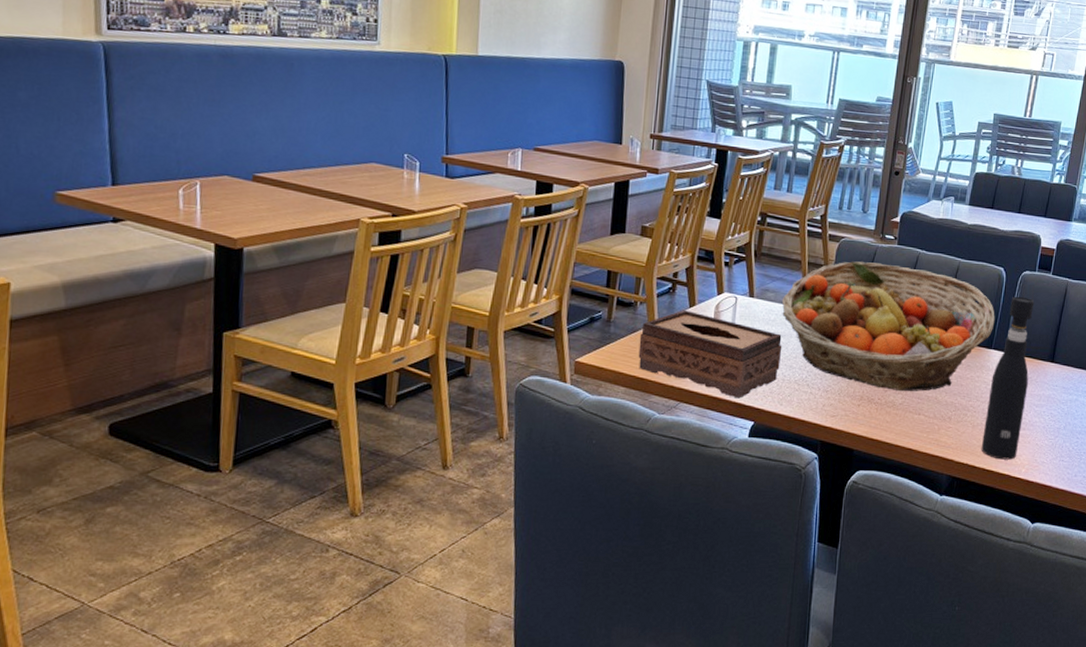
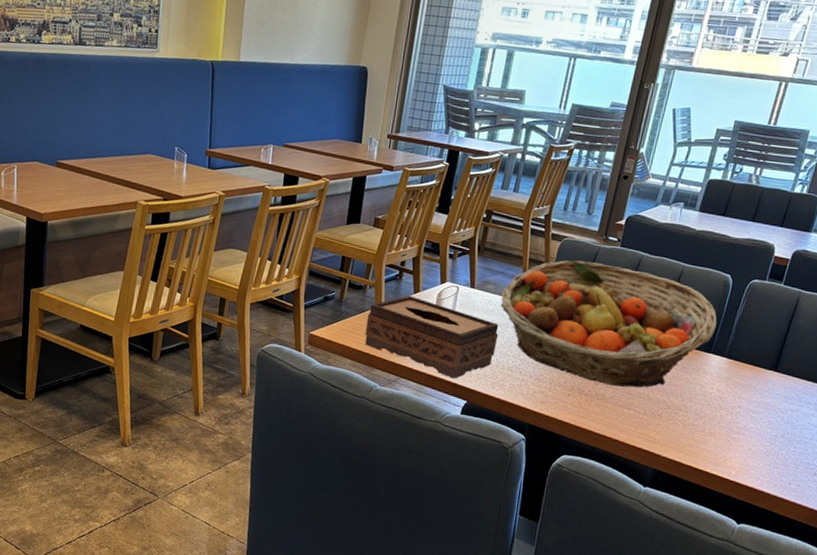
pepper grinder: present [981,296,1035,460] -> none [690,303,762,461]

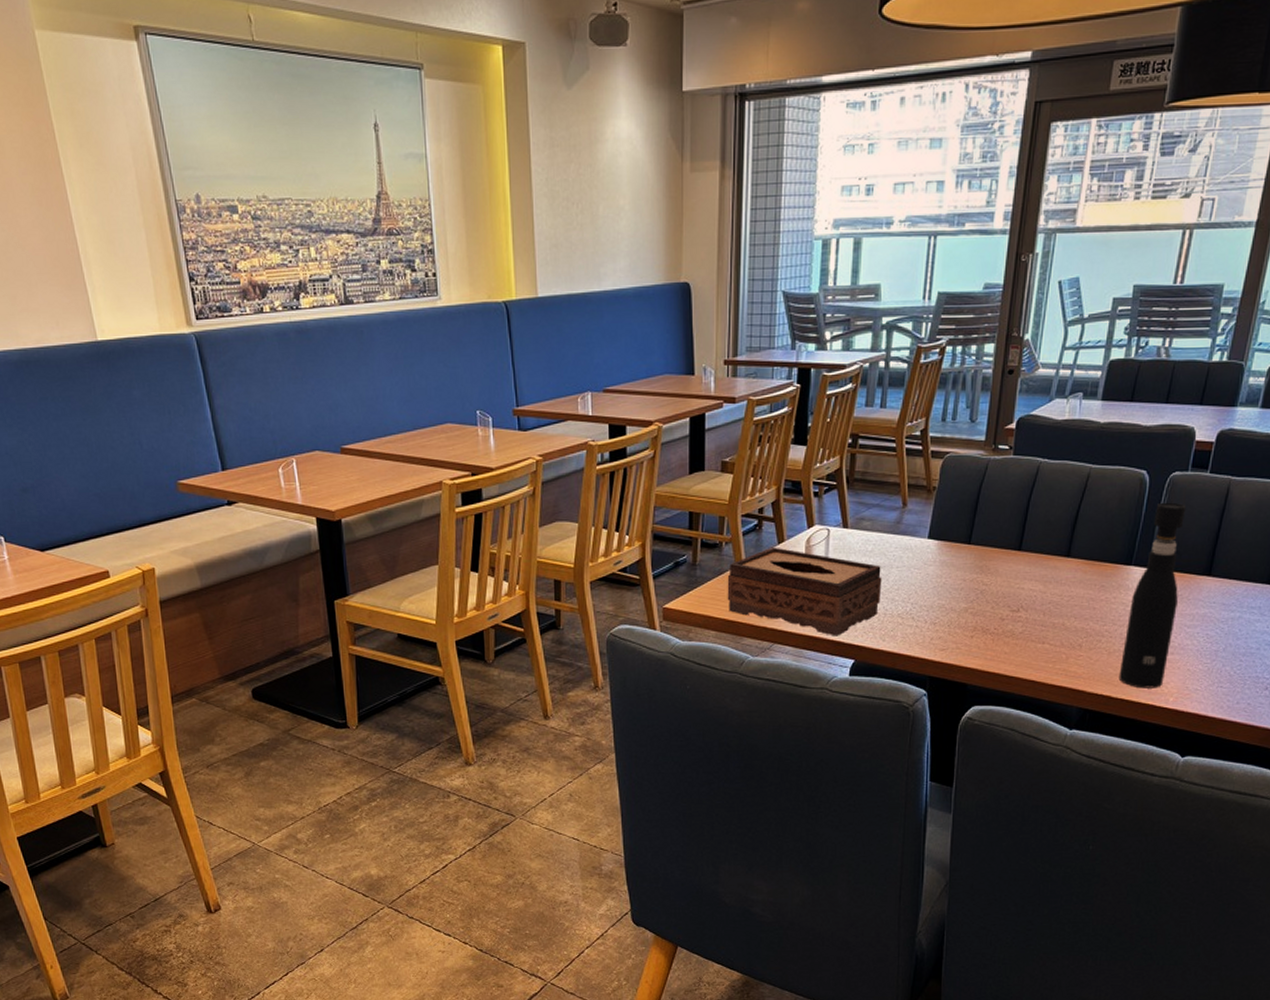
fruit basket: present [500,260,717,388] -> none [879,478,1136,618]
pepper grinder: none [690,303,762,461] -> present [1118,502,1187,689]

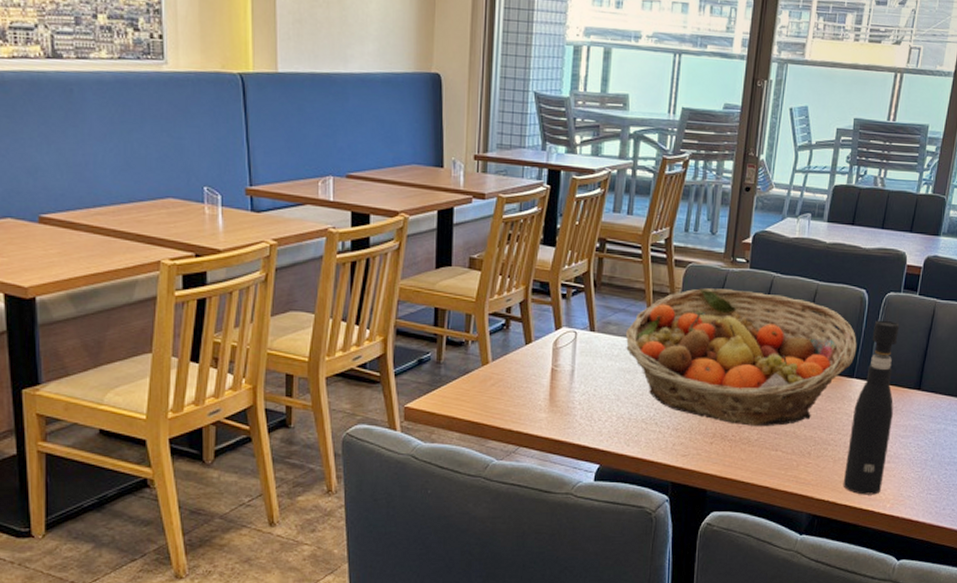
tissue box: present [727,547,882,636] -> none [472,347,627,441]
fruit basket: none [879,478,1136,618] -> present [625,288,857,426]

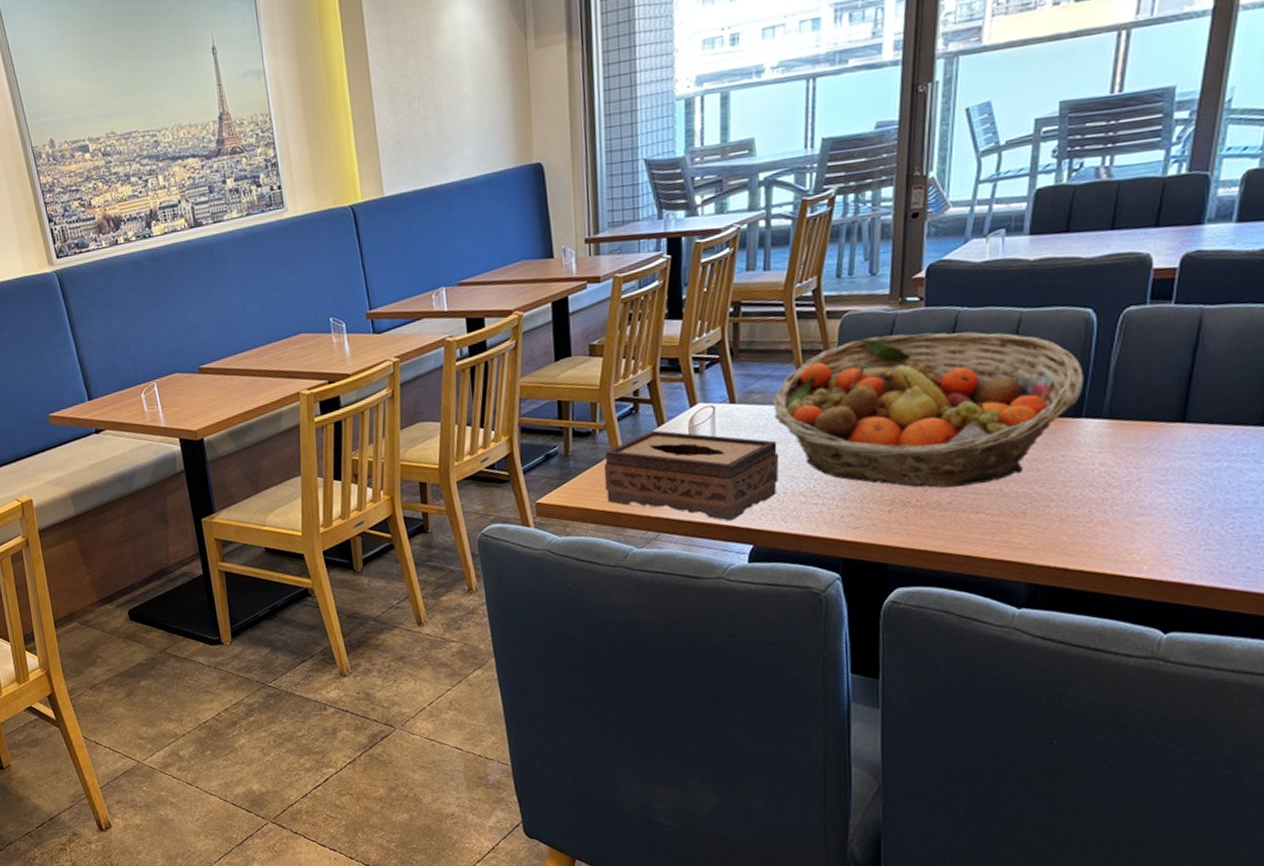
tissue box: none [472,347,627,441] -> present [603,430,779,521]
pepper grinder: present [843,320,900,495] -> none [1075,341,1147,557]

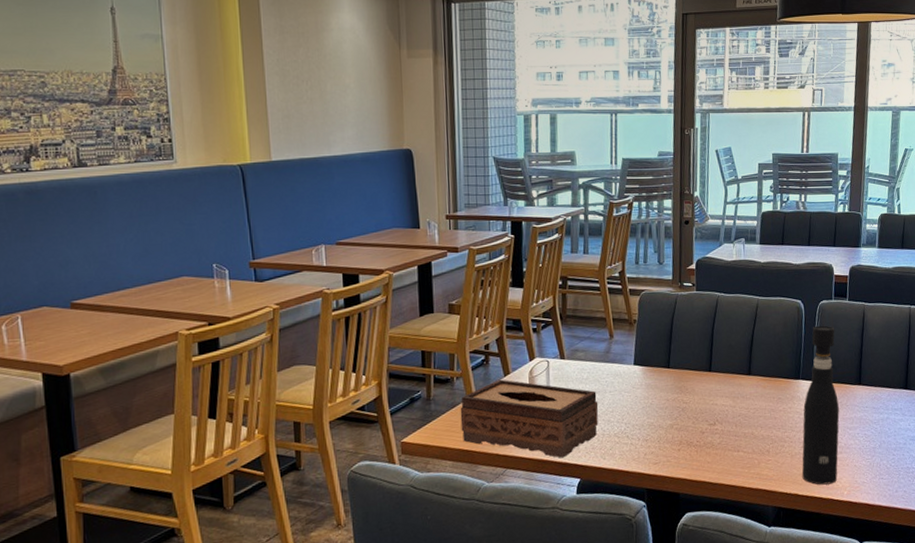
fruit basket: present [772,331,1084,488] -> none [592,310,800,431]
pepper grinder: none [1075,341,1147,557] -> present [801,325,840,485]

